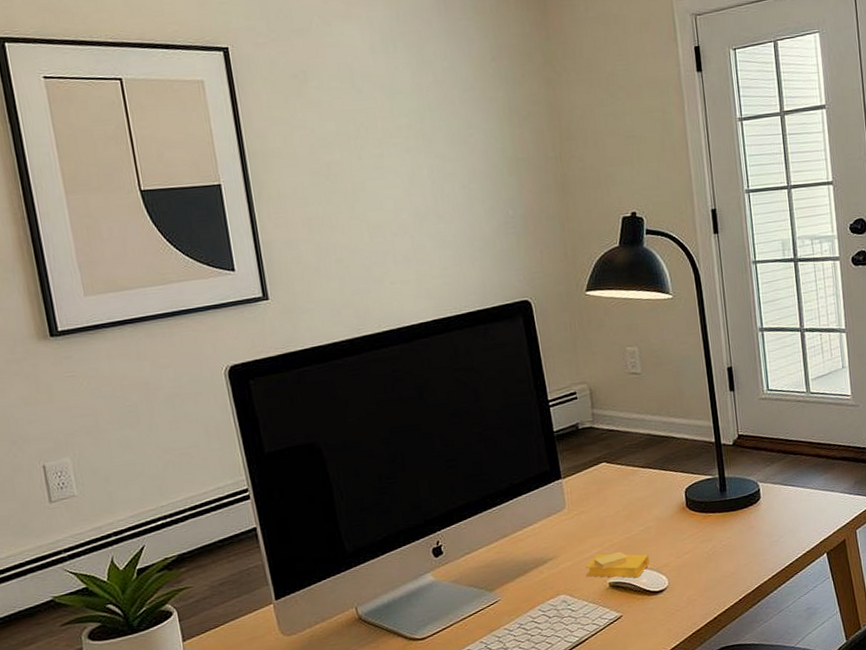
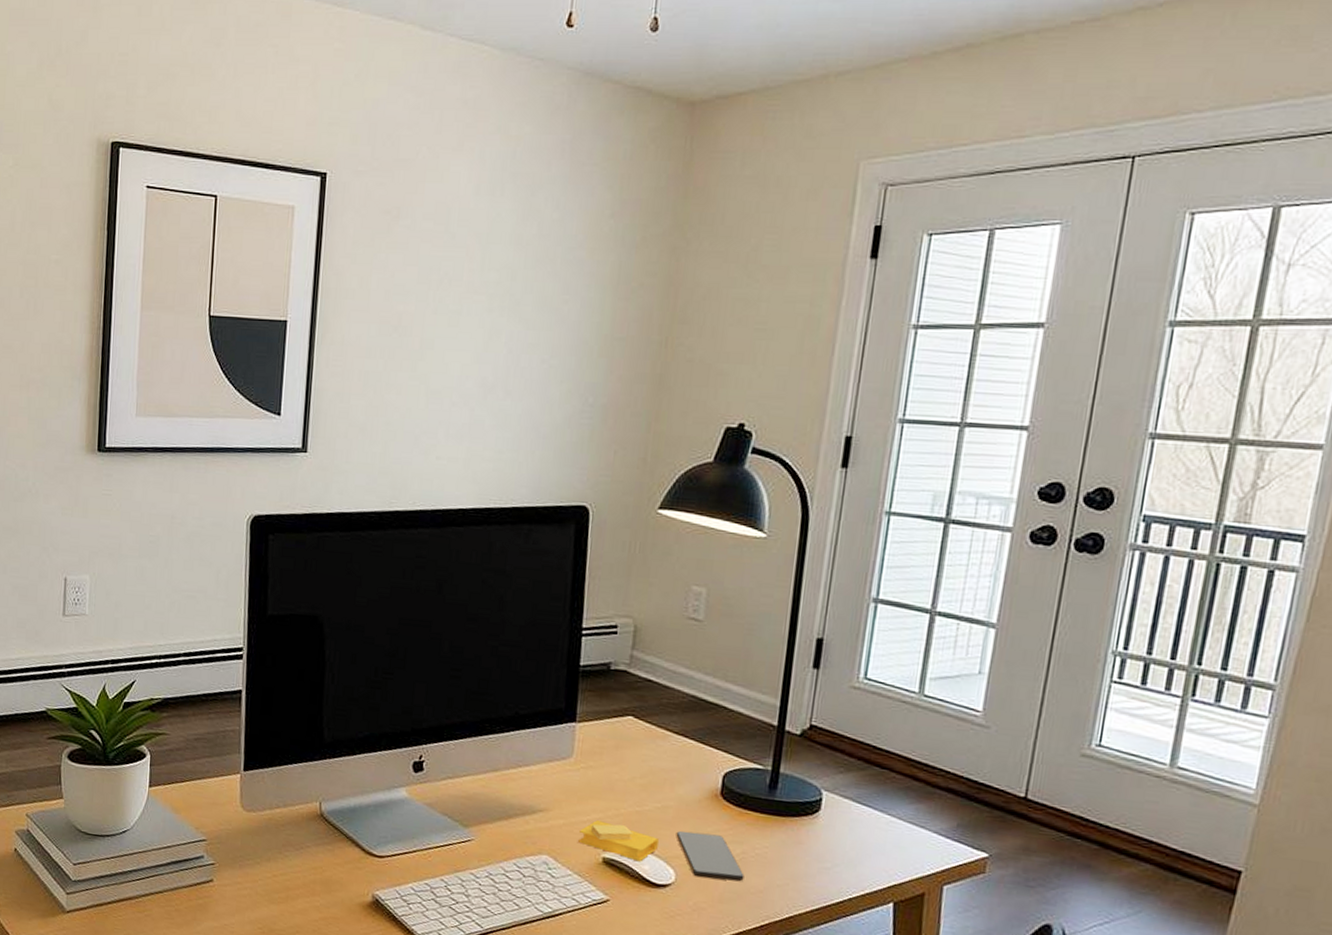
smartphone: none [661,538,719,577] -> present [676,830,744,882]

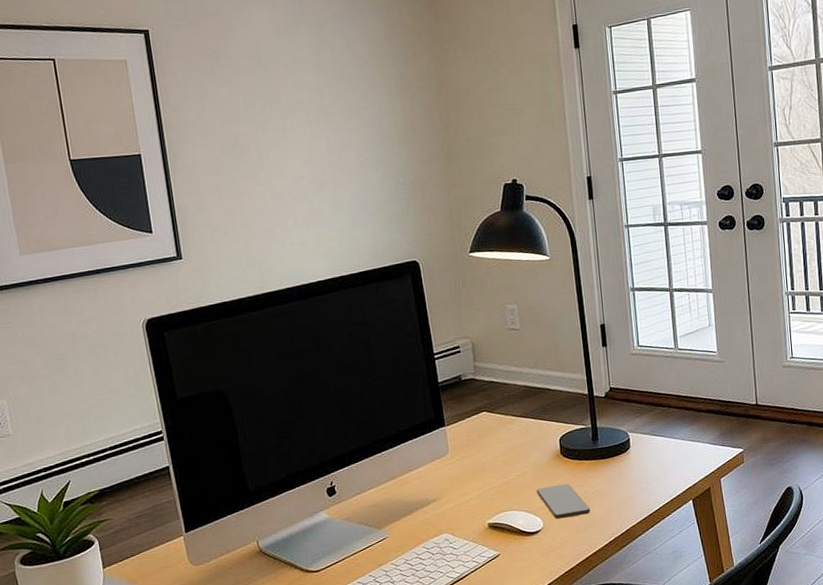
sticky notes: present [578,820,659,862] -> none [466,494,526,520]

